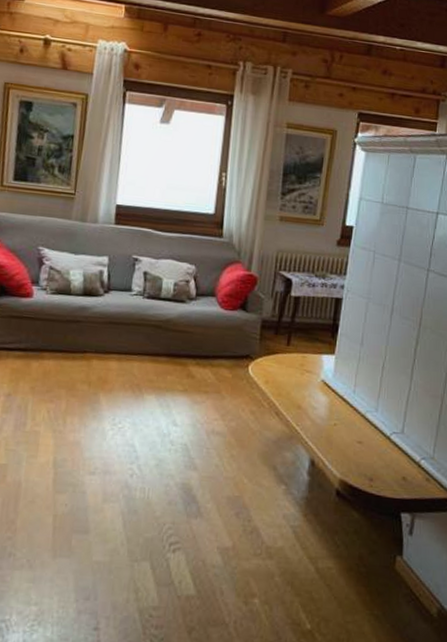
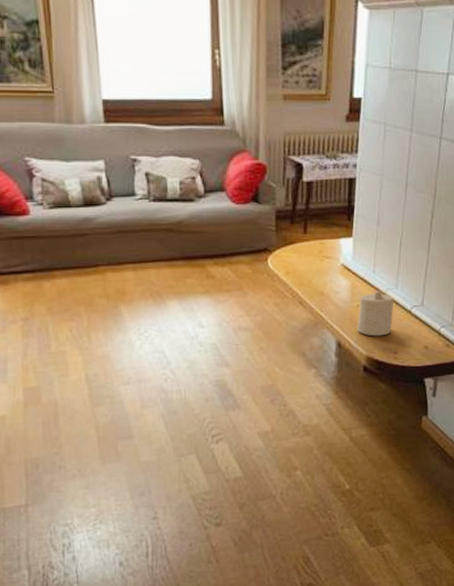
candle: none [332,412,373,460] -> present [357,291,394,337]

